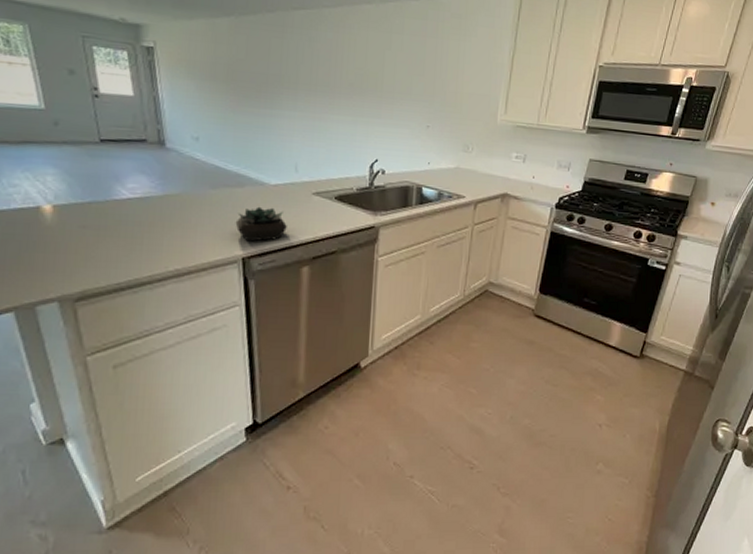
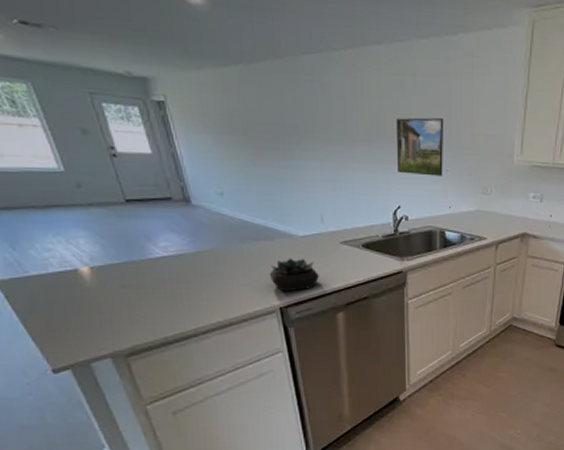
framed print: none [378,73,429,132] -> present [395,117,444,176]

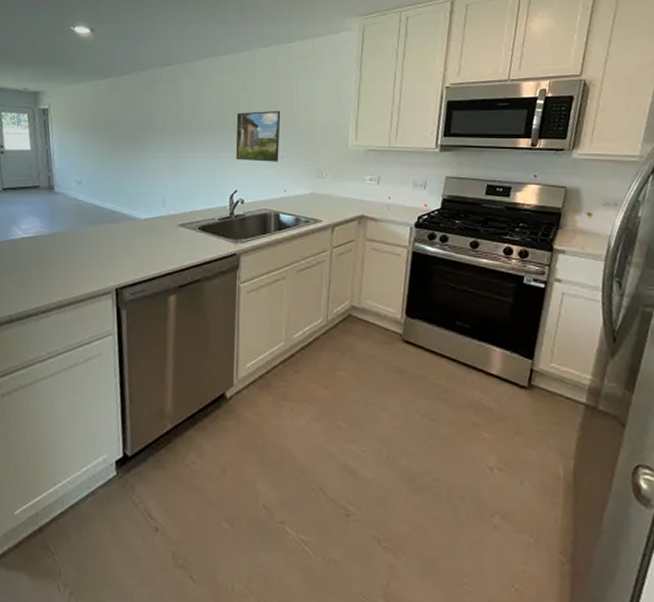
succulent plant: present [269,258,319,292] -> none [110,240,156,273]

